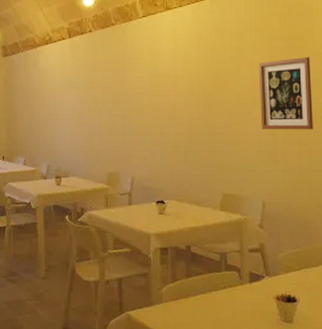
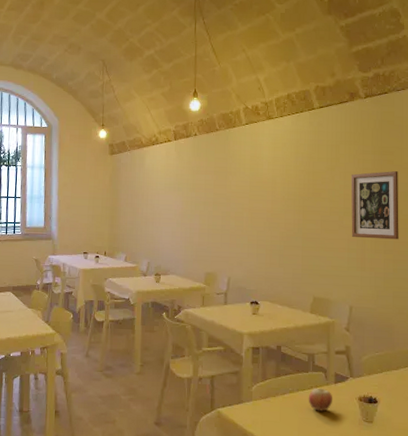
apple: none [221,287,249,312] -> present [308,388,333,411]

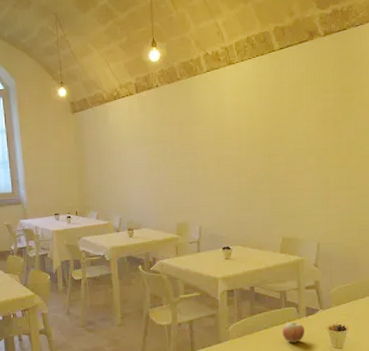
wall art: present [351,171,399,240] -> none [313,108,361,177]

